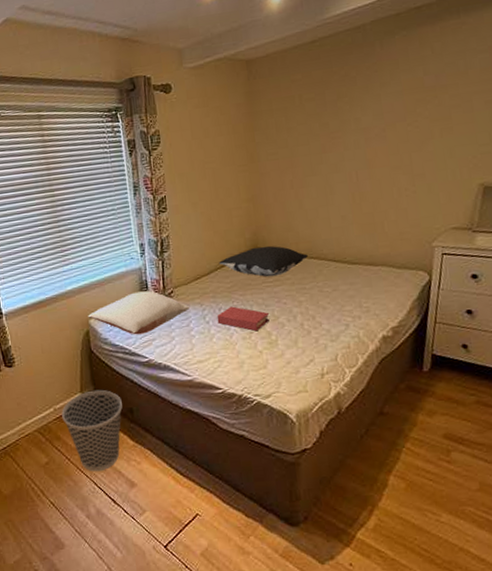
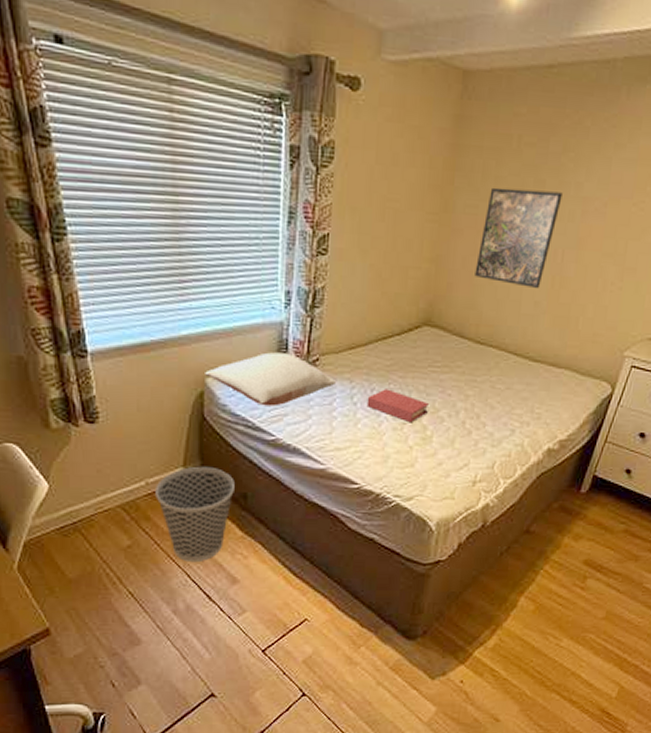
pillow: present [218,245,308,277] -> none [380,321,487,361]
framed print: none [285,129,346,207] -> present [475,187,563,289]

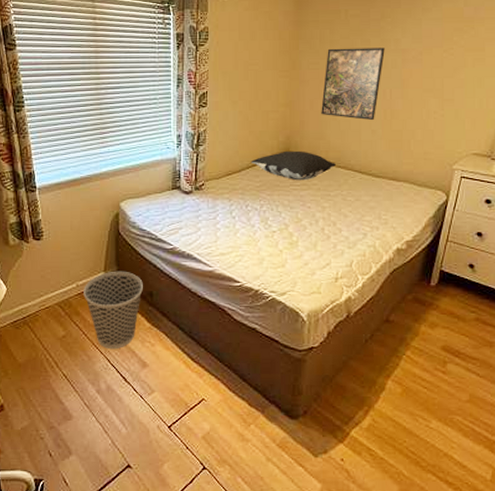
pillow: present [205,352,336,407] -> none [119,181,218,222]
book: present [366,389,428,423] -> none [243,205,293,231]
pillow: none [380,321,487,361] -> present [250,150,336,181]

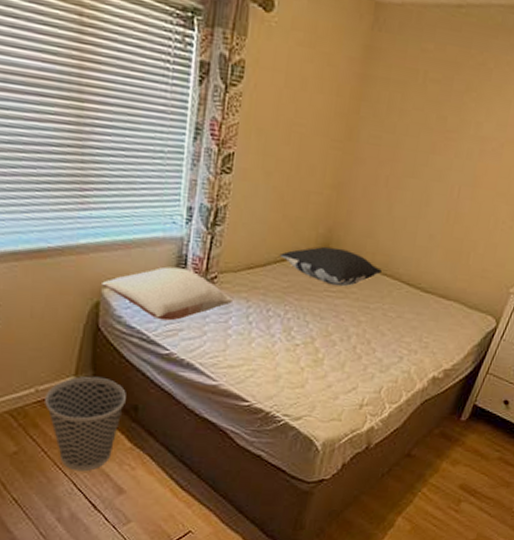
pillow: none [119,181,218,222] -> present [102,266,233,321]
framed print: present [321,48,385,121] -> none [374,120,463,223]

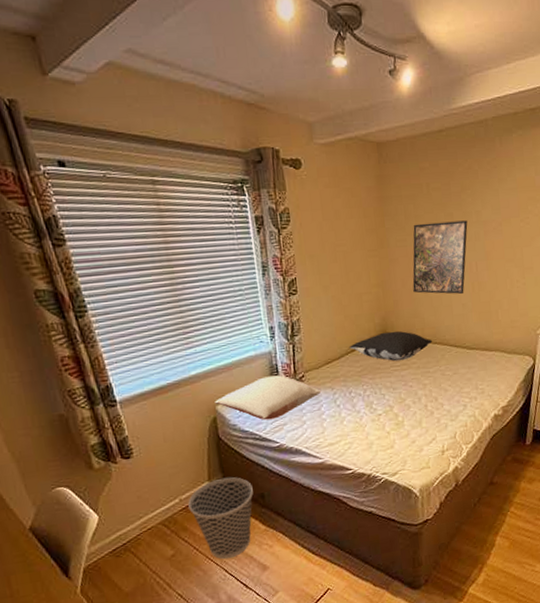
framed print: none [374,120,463,223] -> present [412,220,468,295]

